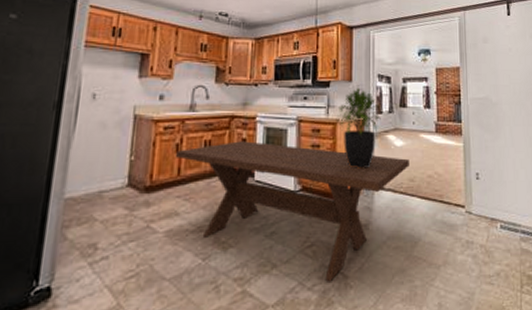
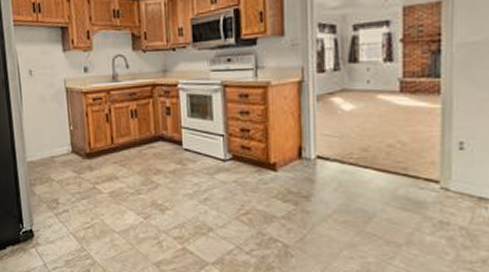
dining table: present [175,141,409,282] -> none [106,109,362,249]
potted plant: present [337,88,381,169] -> none [268,43,323,137]

